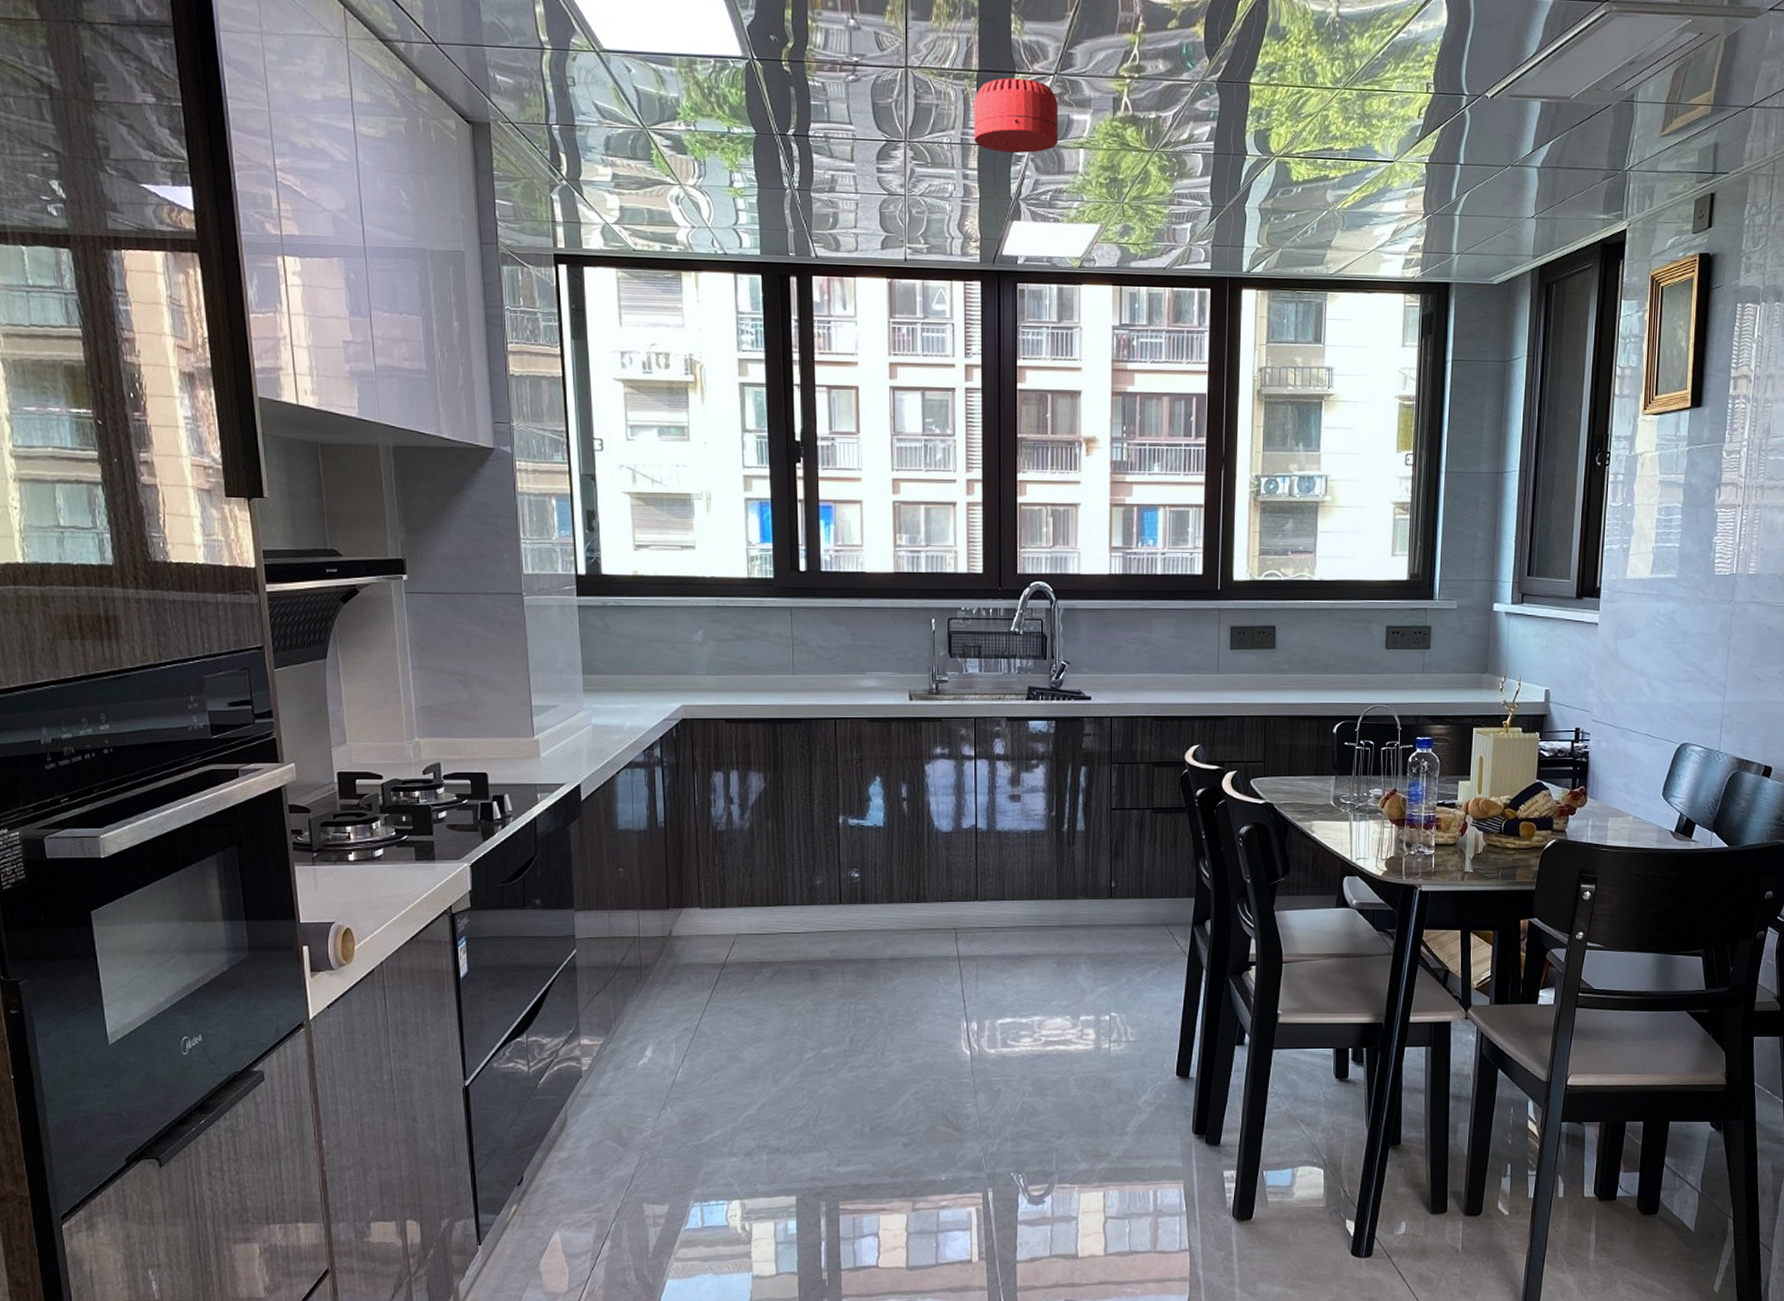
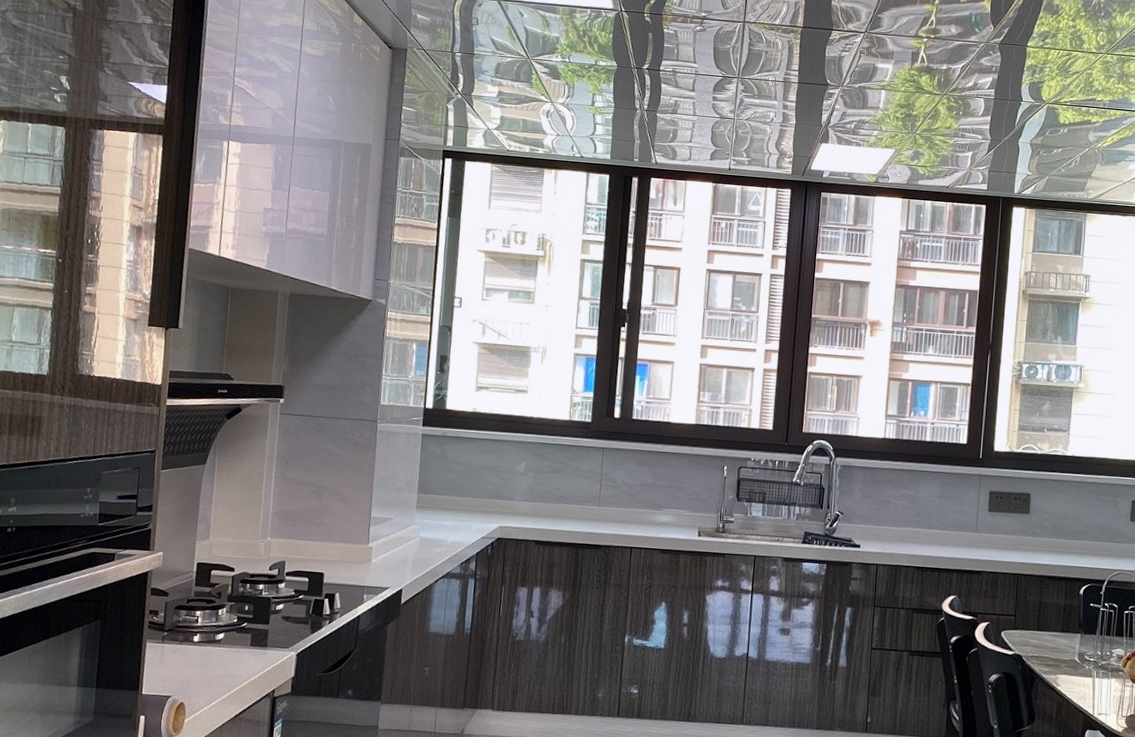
smoke detector: present [974,78,1059,153] -> none [794,33,867,92]

